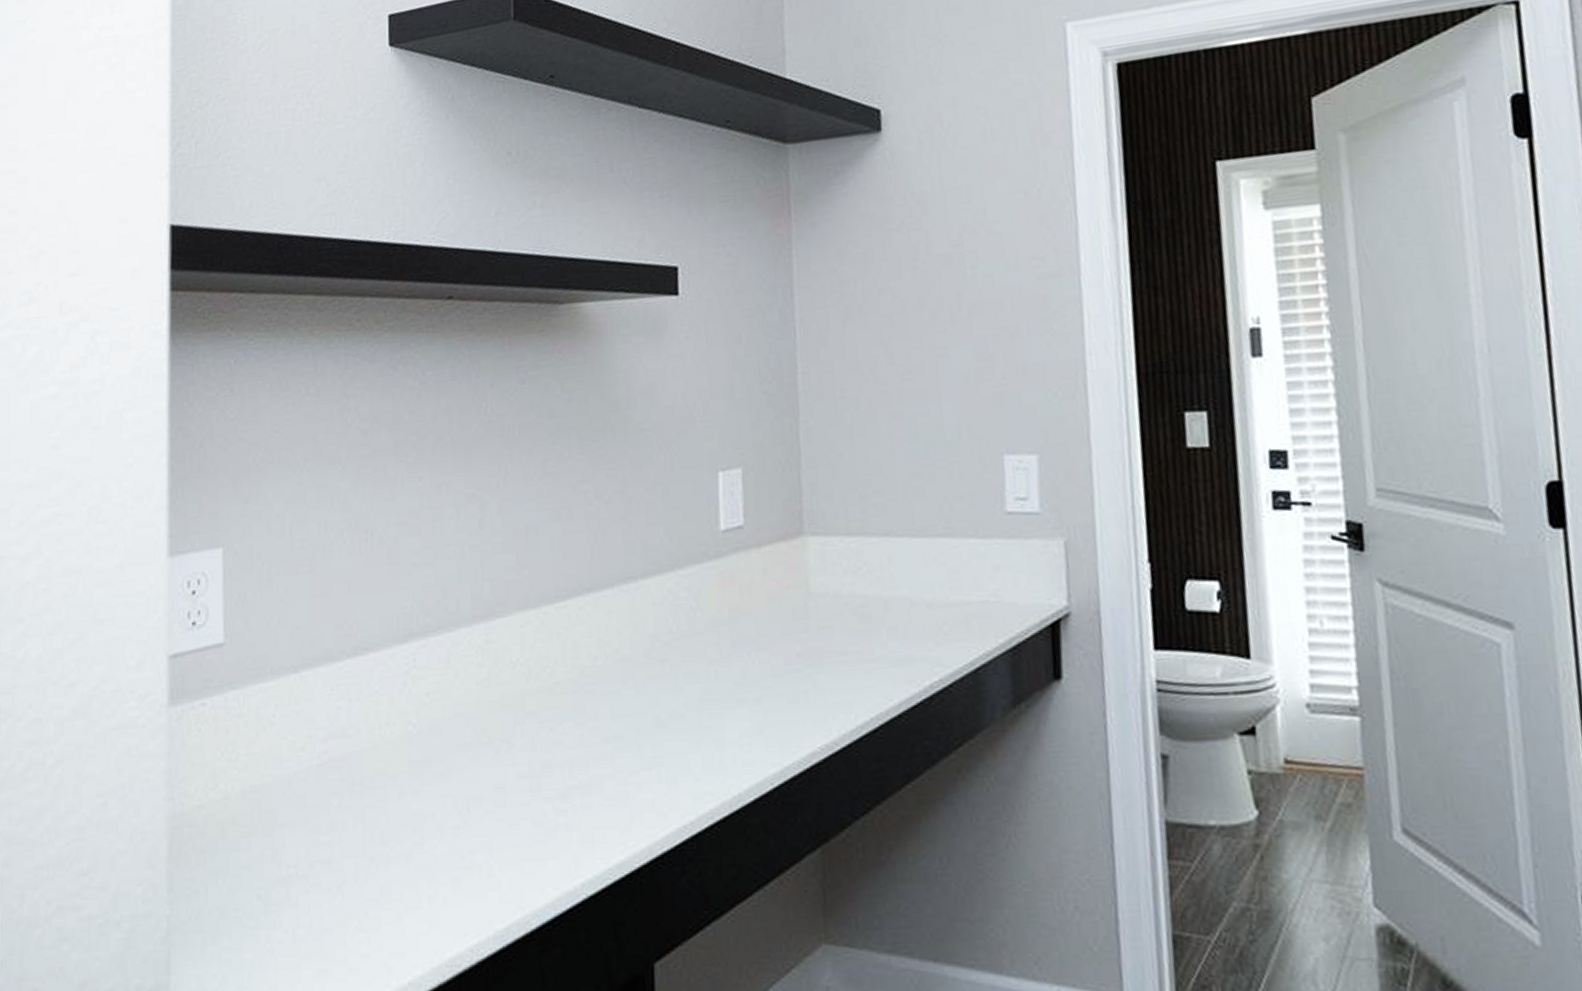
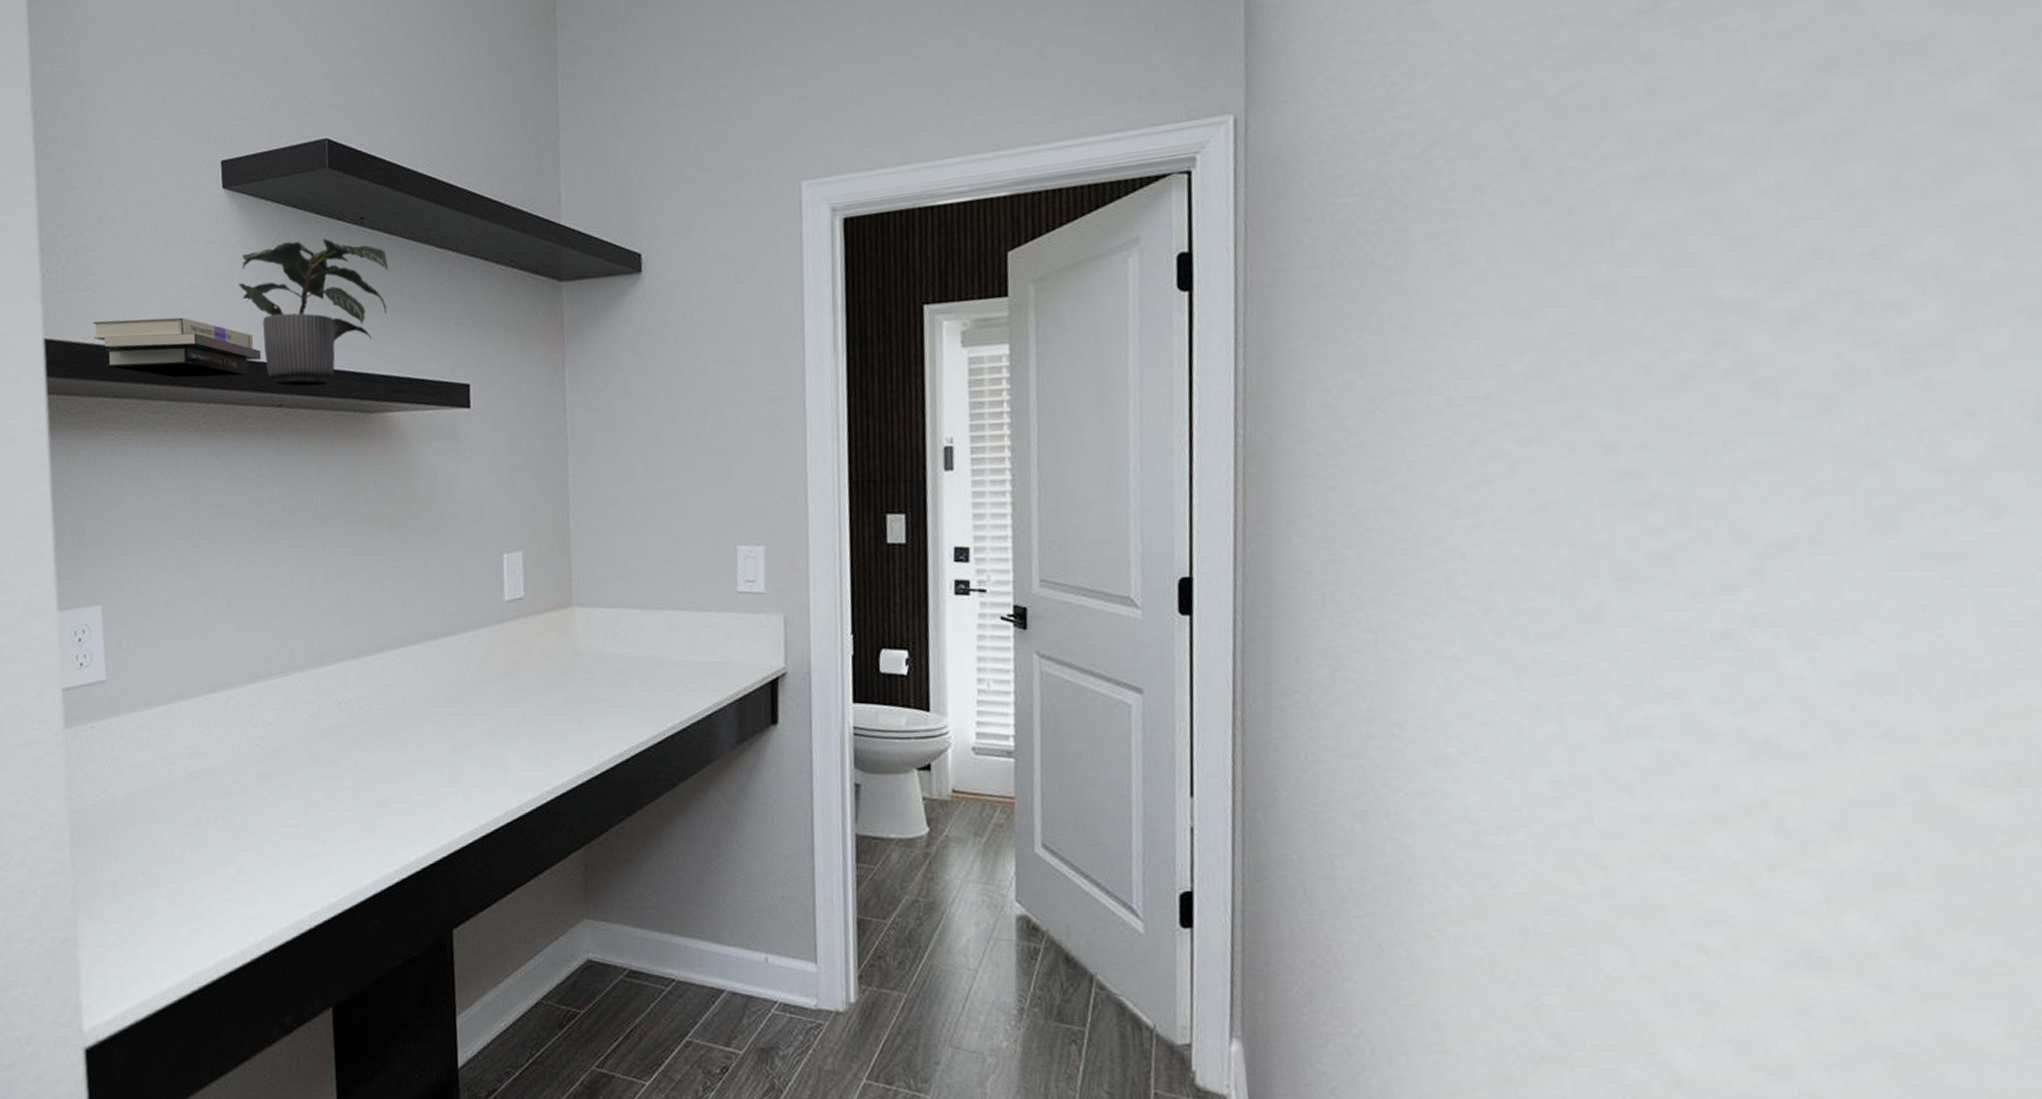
books: none [229,195,428,268] -> present [93,317,261,378]
potted plant: none [404,100,582,275] -> present [239,238,388,387]

